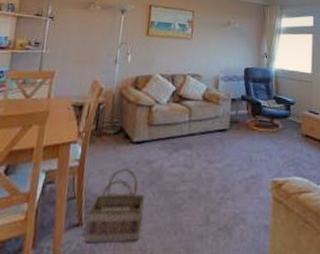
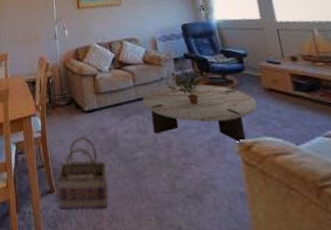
coffee table: none [194,124,294,181] -> present [142,84,258,142]
potted plant: none [227,108,260,144] -> present [172,67,209,105]

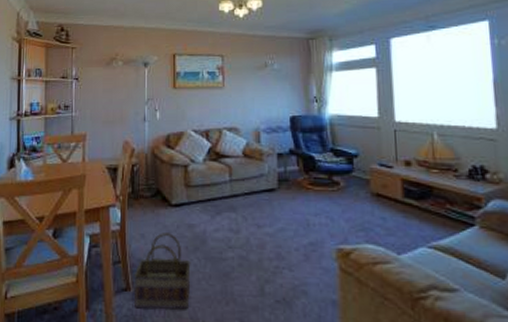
coffee table: present [142,84,258,142] -> none [238,183,362,248]
potted plant: present [172,67,209,105] -> none [274,164,314,206]

